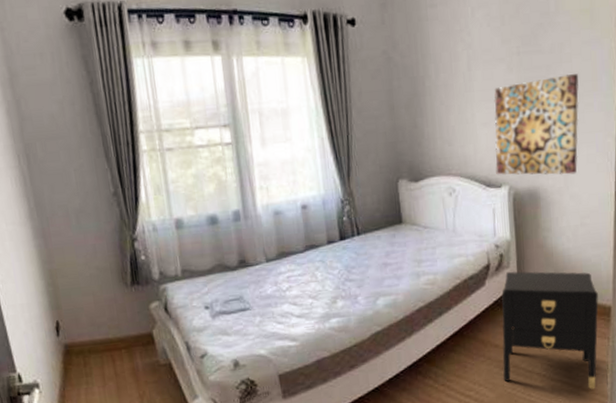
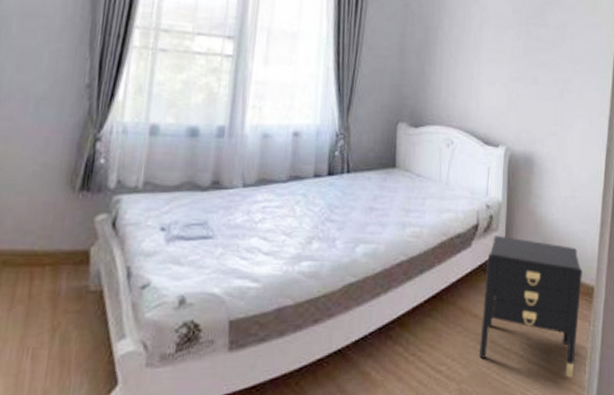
wall art: present [494,74,579,176] -> none [495,50,579,146]

